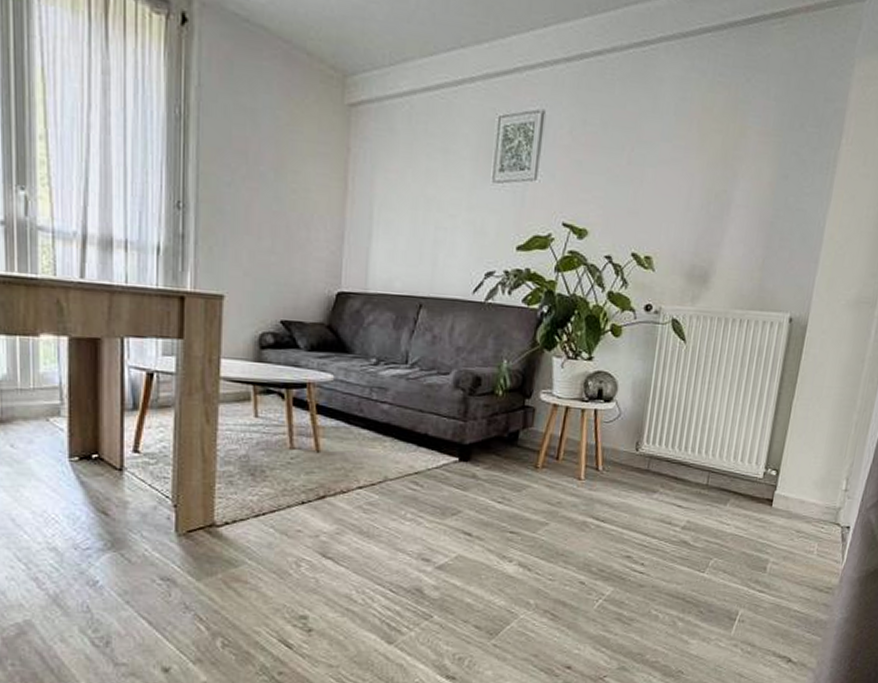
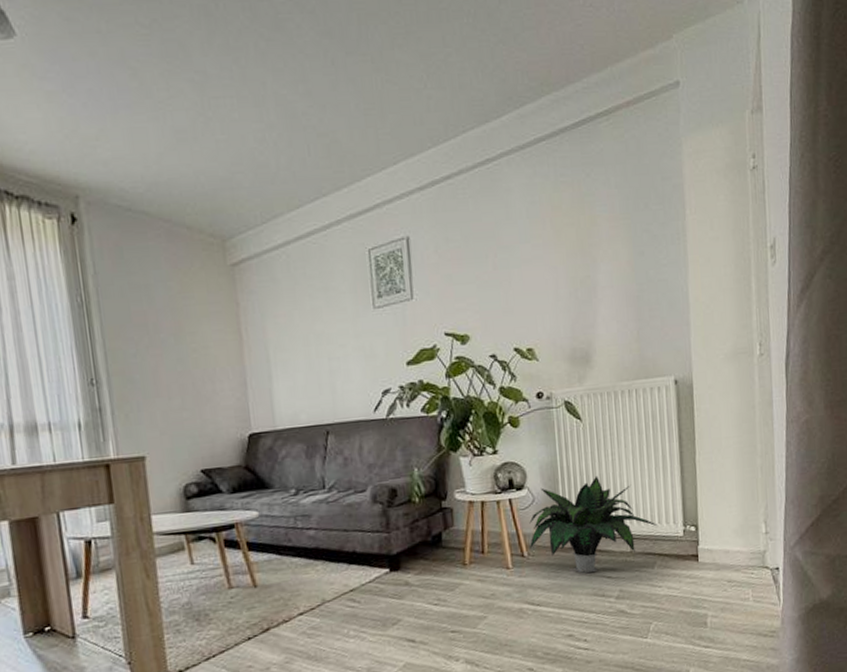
potted plant: none [606,401,741,499] -> present [529,475,659,574]

